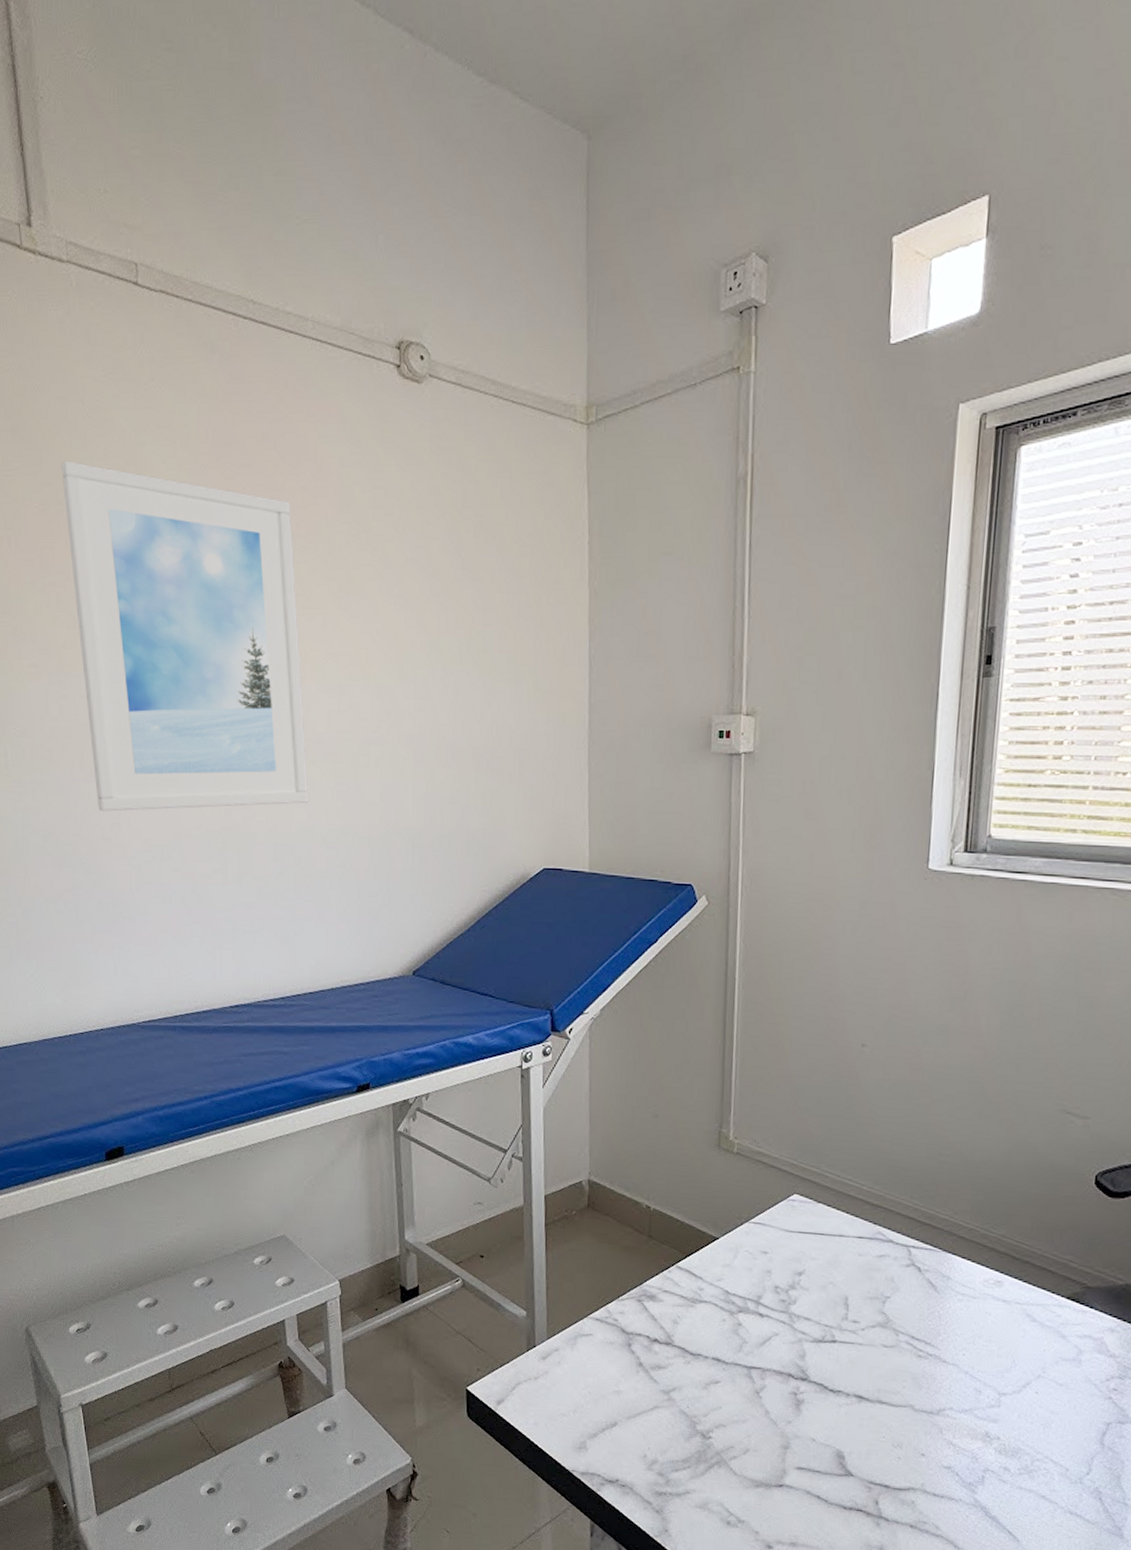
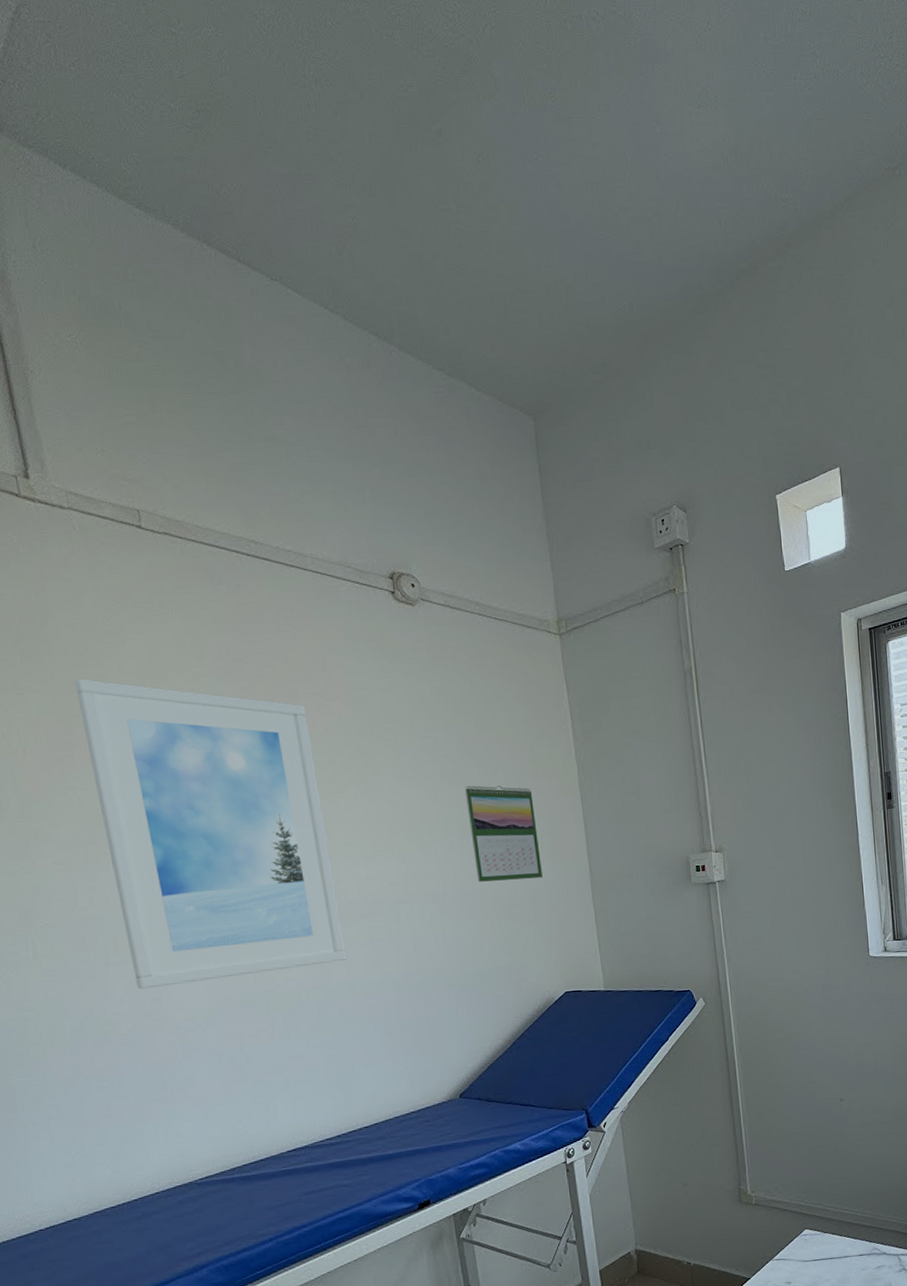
calendar: none [455,610,534,728] -> present [464,785,542,882]

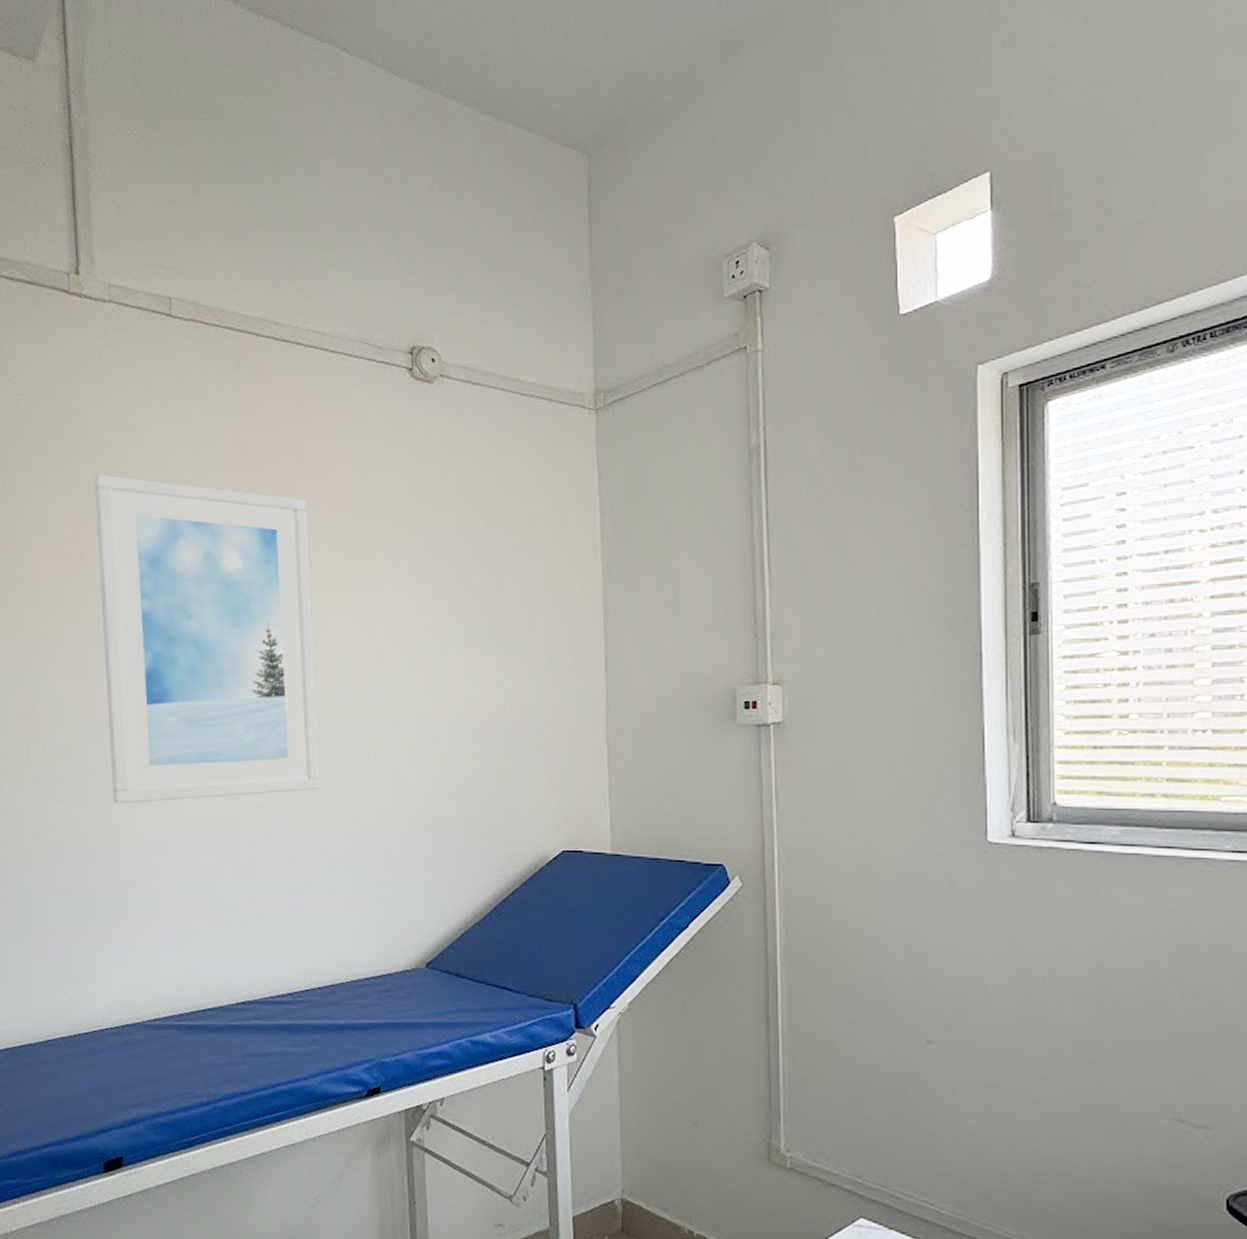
calendar: present [464,785,542,882] -> none [467,592,548,707]

